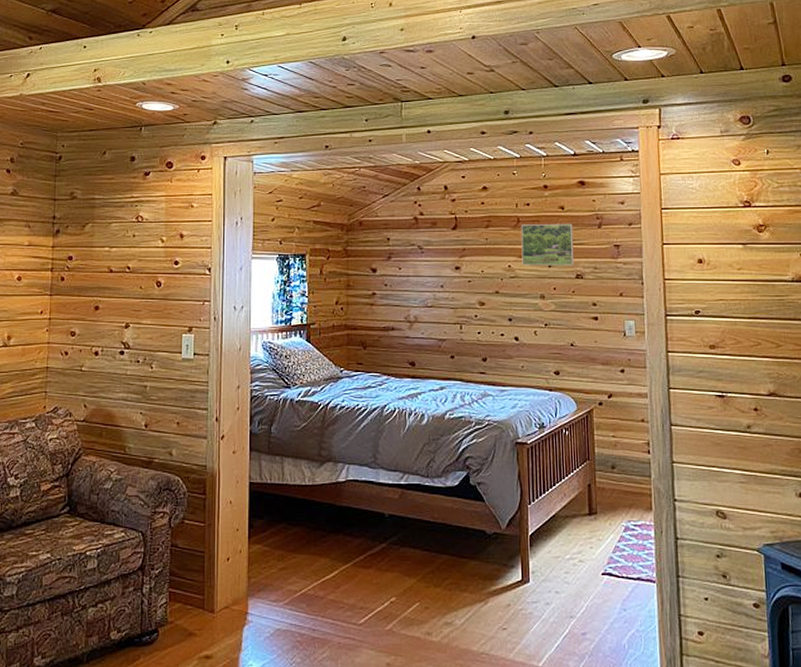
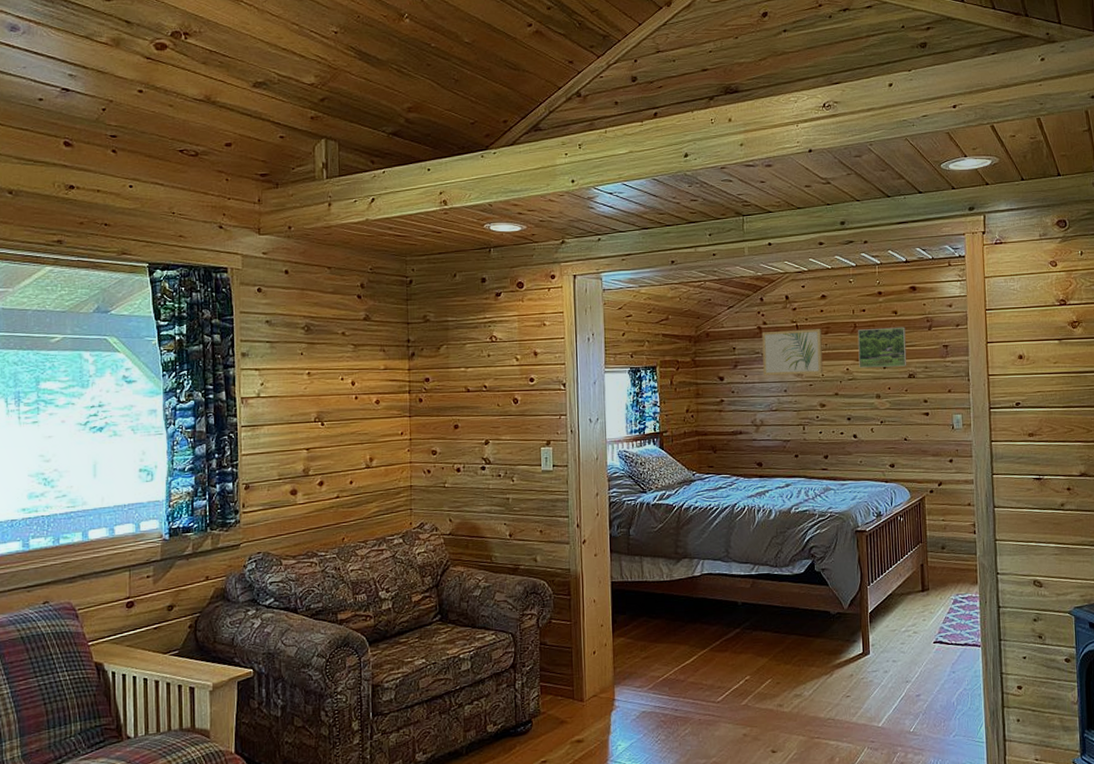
wall art: none [418,222,483,270] -> present [762,329,823,376]

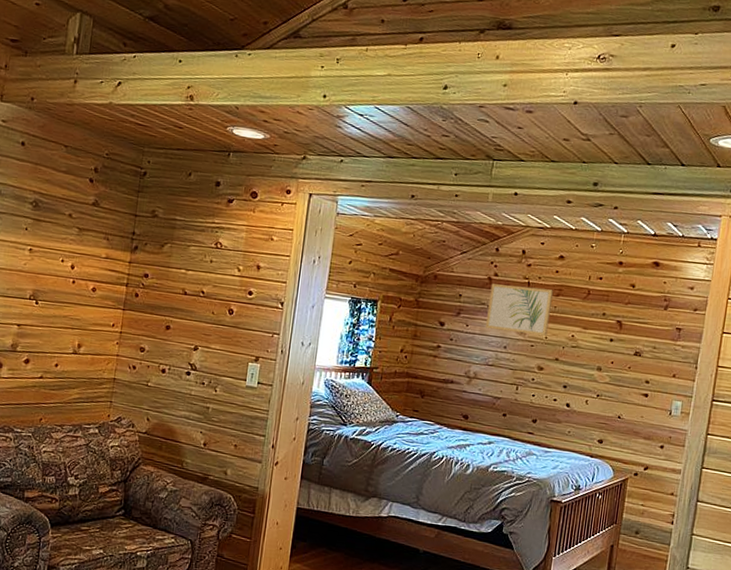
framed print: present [857,327,907,368] -> none [585,297,641,343]

